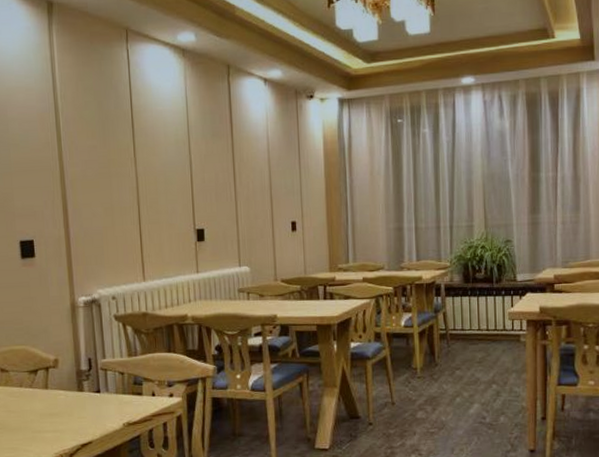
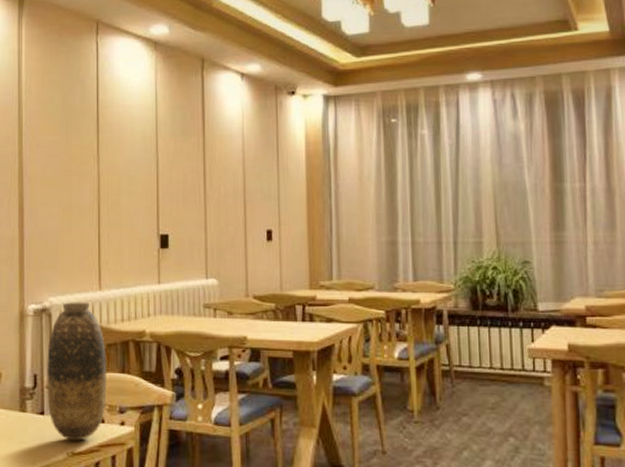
vase: none [99,292,156,413] -> present [47,302,107,441]

